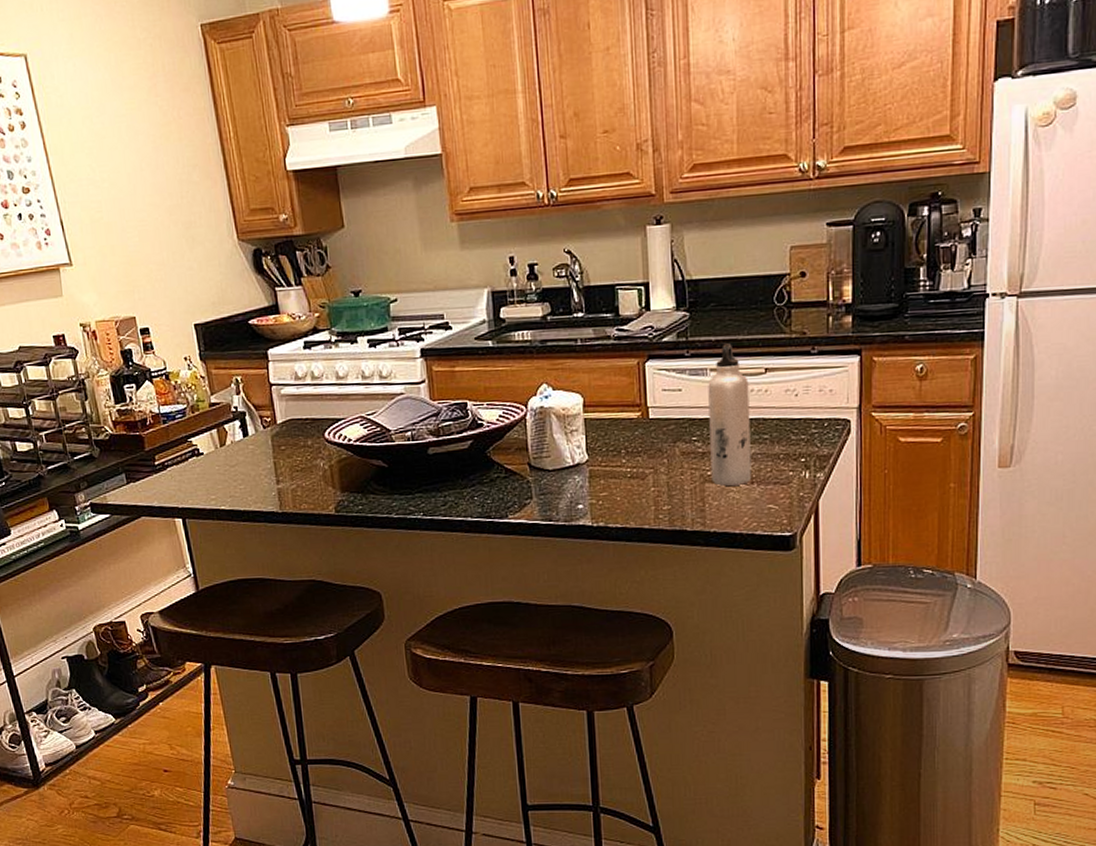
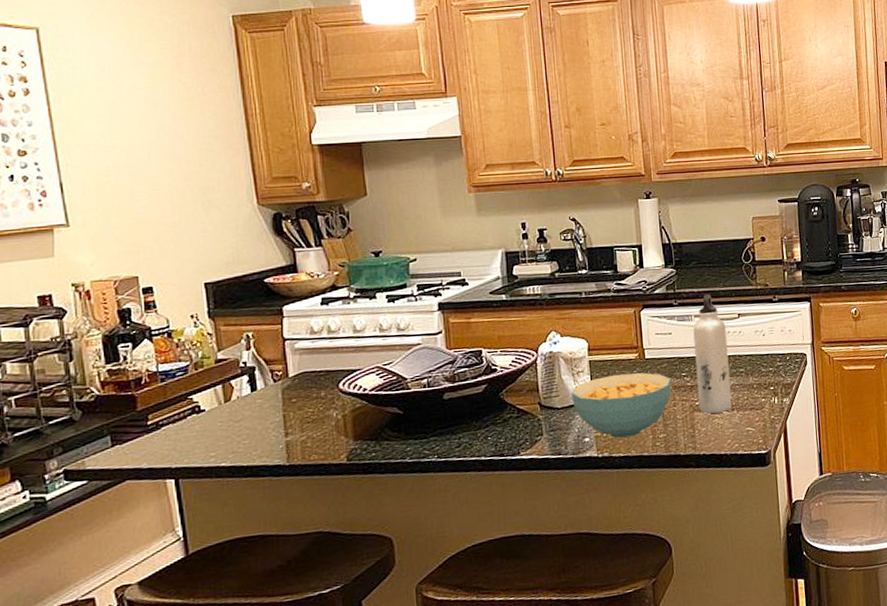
cereal bowl: none [563,434,679,507] -> present [571,372,671,438]

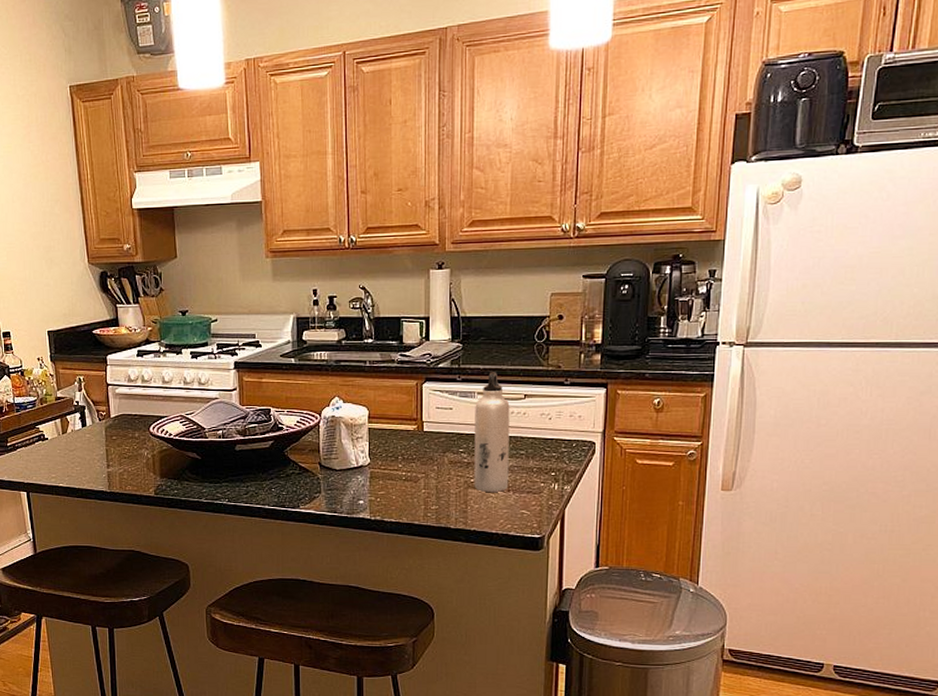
cereal bowl: present [571,372,671,438] -> none [349,443,448,505]

